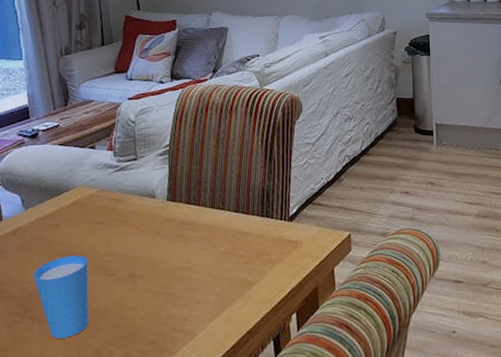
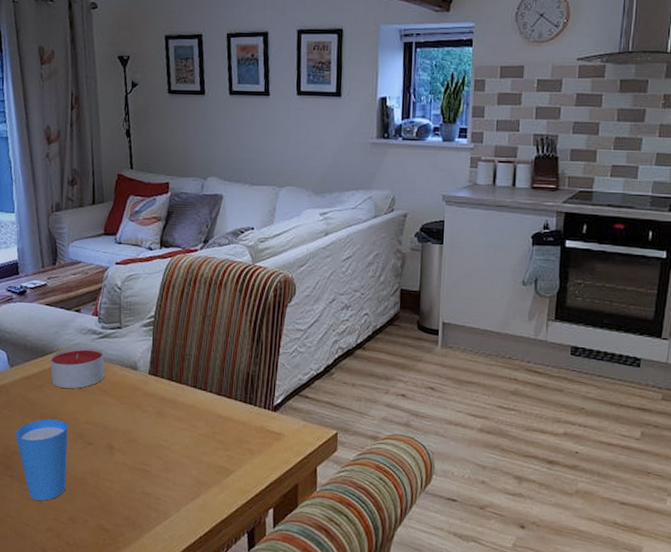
candle: none [66,181,123,224] -> present [50,347,105,389]

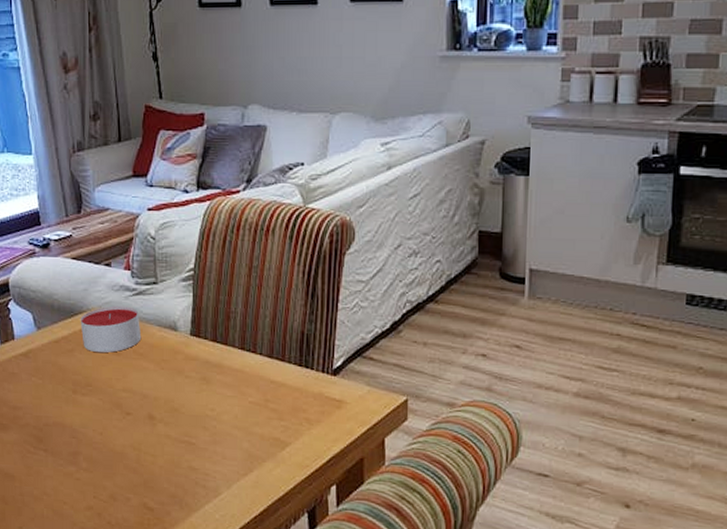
cup: present [15,419,68,501] -> none [46,386,104,477]

